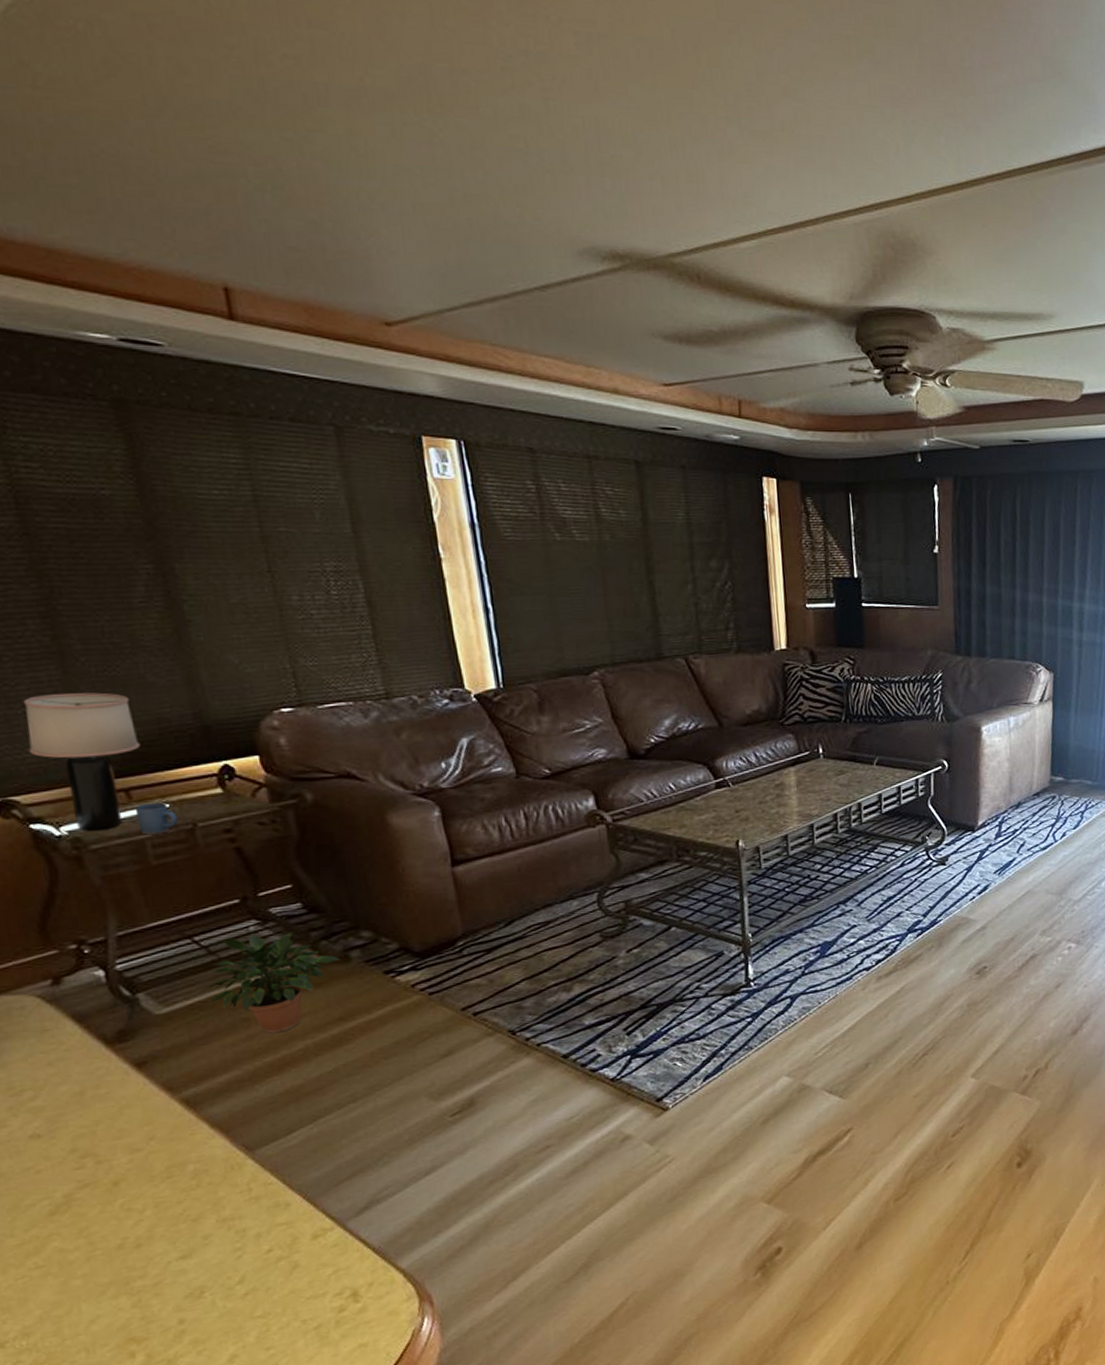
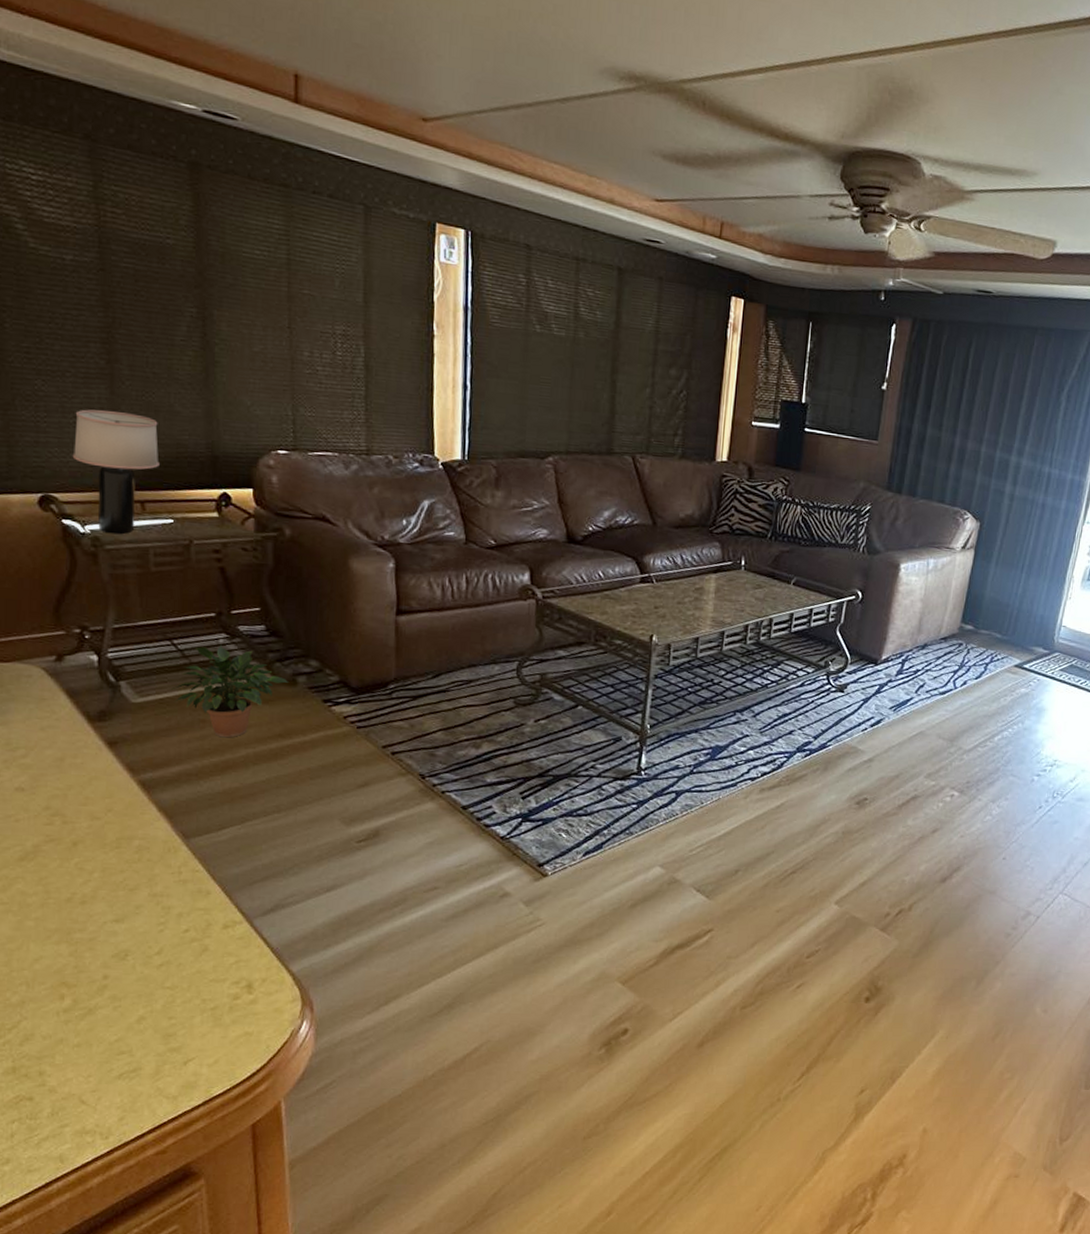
mug: present [134,802,179,835] -> none [146,516,179,545]

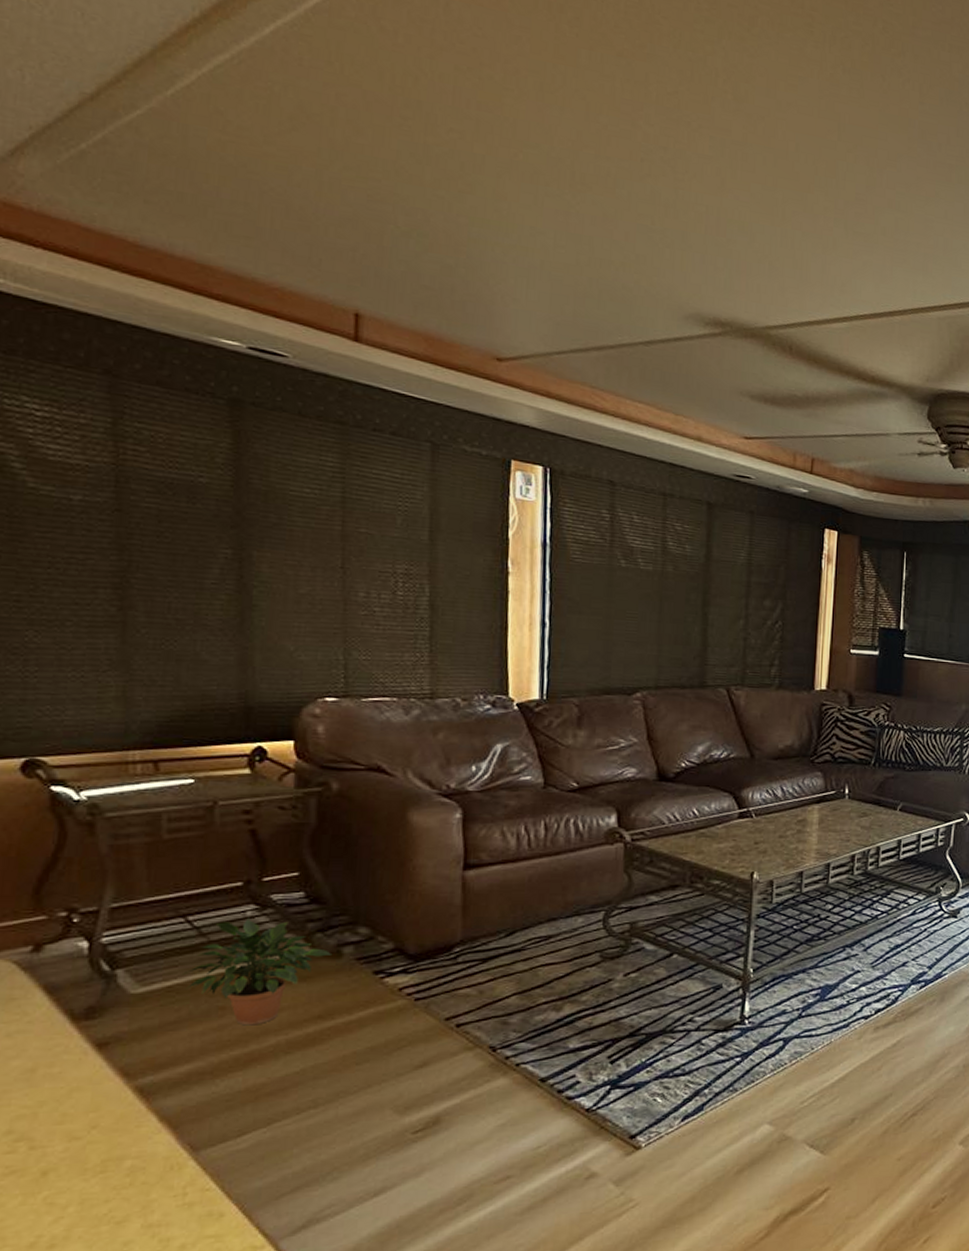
table lamp: present [72,409,160,534] -> none [68,661,180,798]

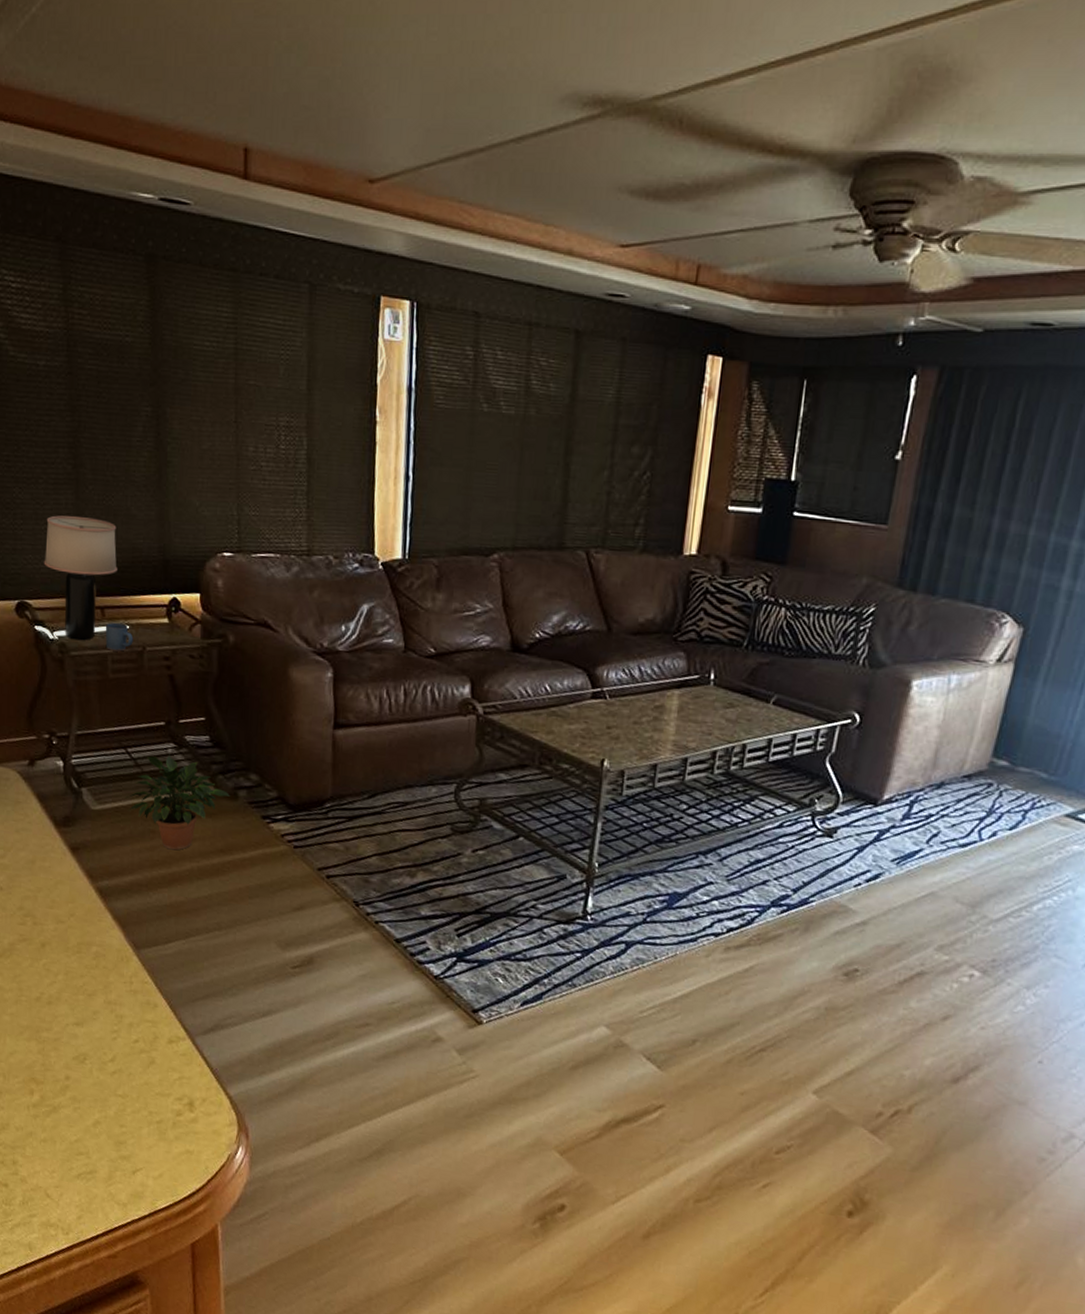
table lamp: none [68,661,180,798] -> present [43,515,117,640]
mug: none [159,776,200,808] -> present [105,622,134,652]

